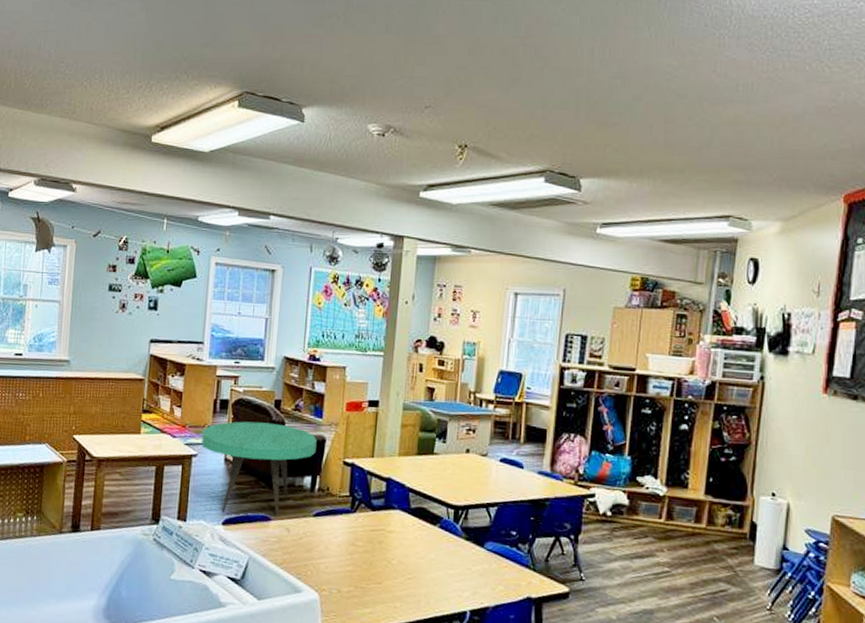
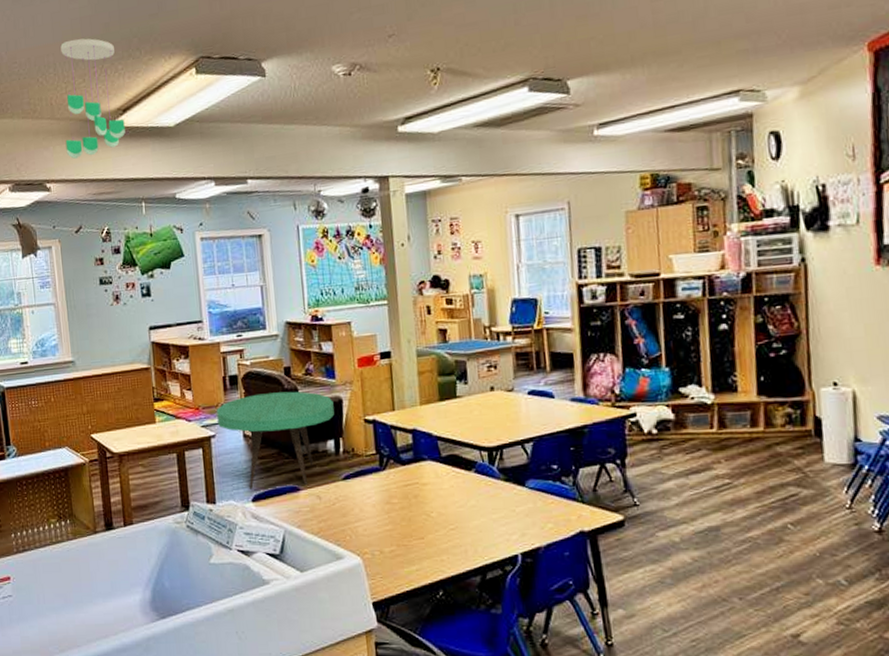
ceiling mobile: none [98,51,163,166] -> present [60,38,125,159]

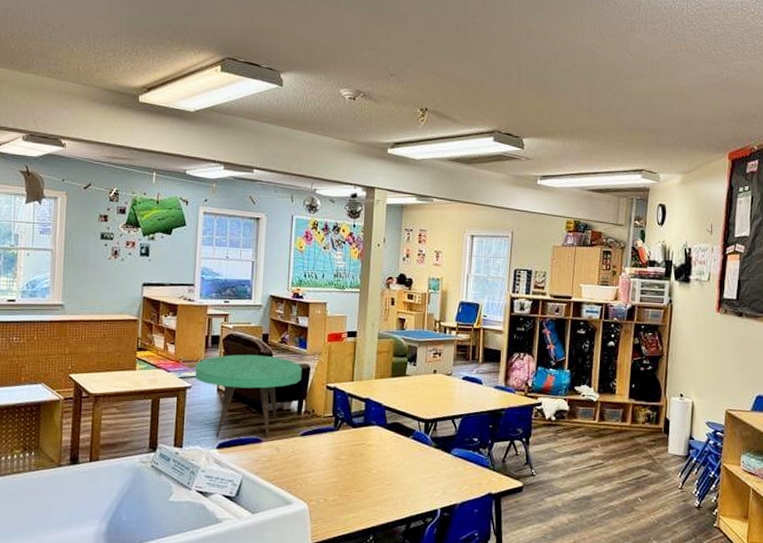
ceiling mobile: present [60,38,125,159] -> none [86,17,148,123]

